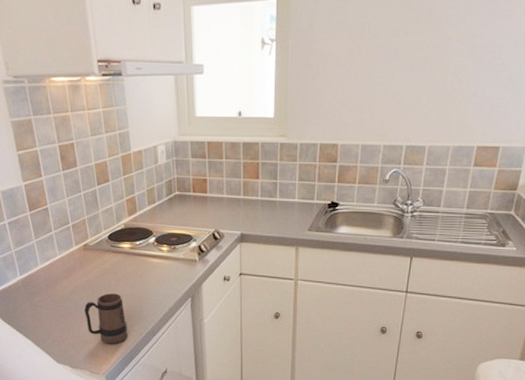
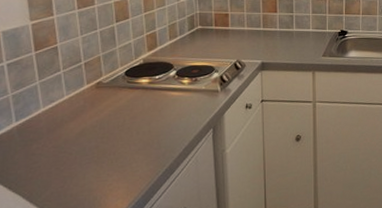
mug: present [84,293,128,345] -> none [93,131,142,189]

